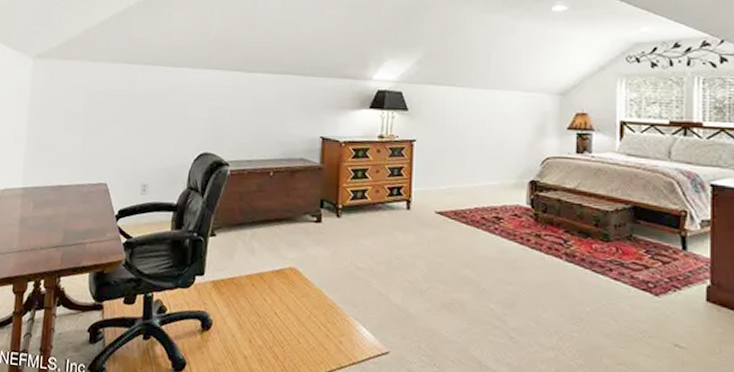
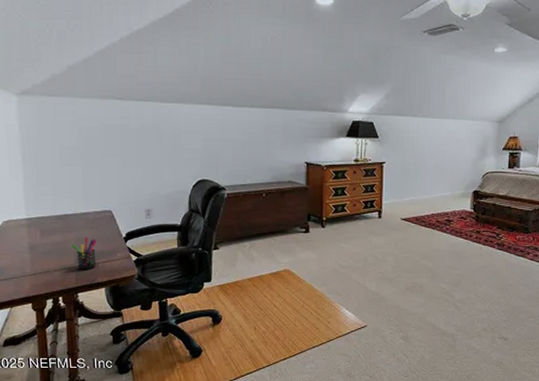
pen holder: none [62,212,87,251] -> present [72,237,97,270]

